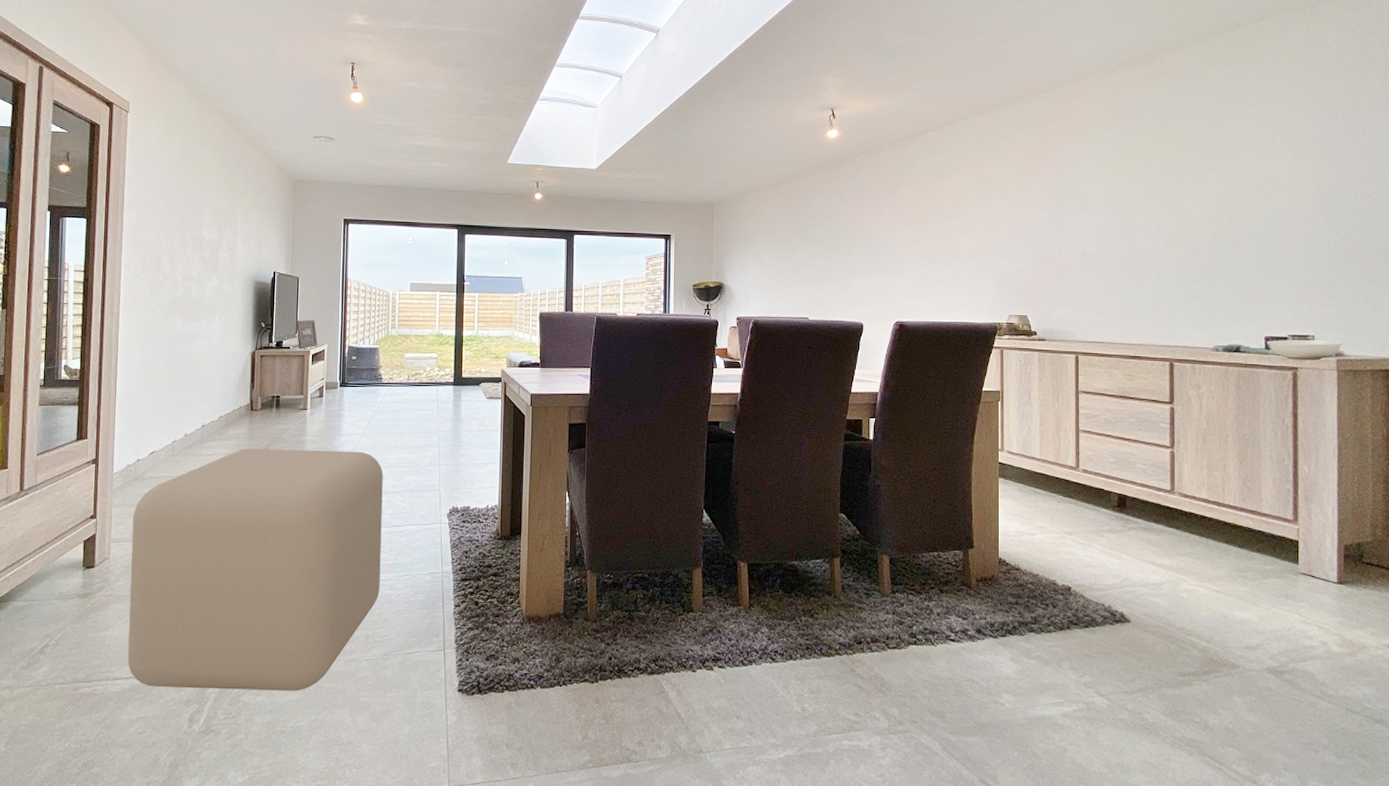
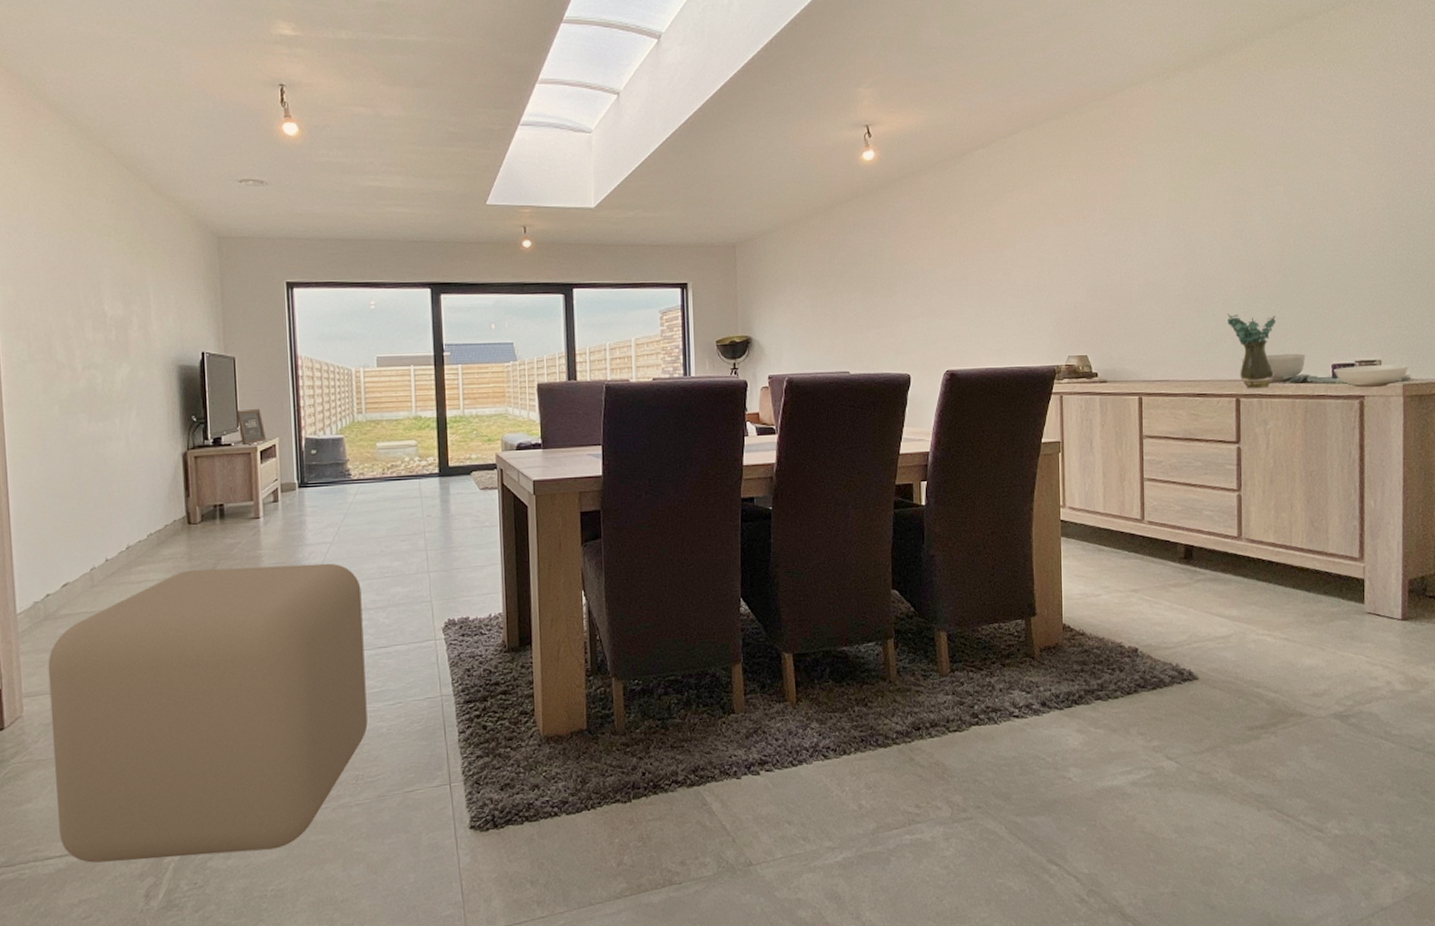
vase: none [1162,285,1209,355] -> present [1227,313,1275,389]
bowl: none [1175,324,1239,351] -> present [1241,353,1306,383]

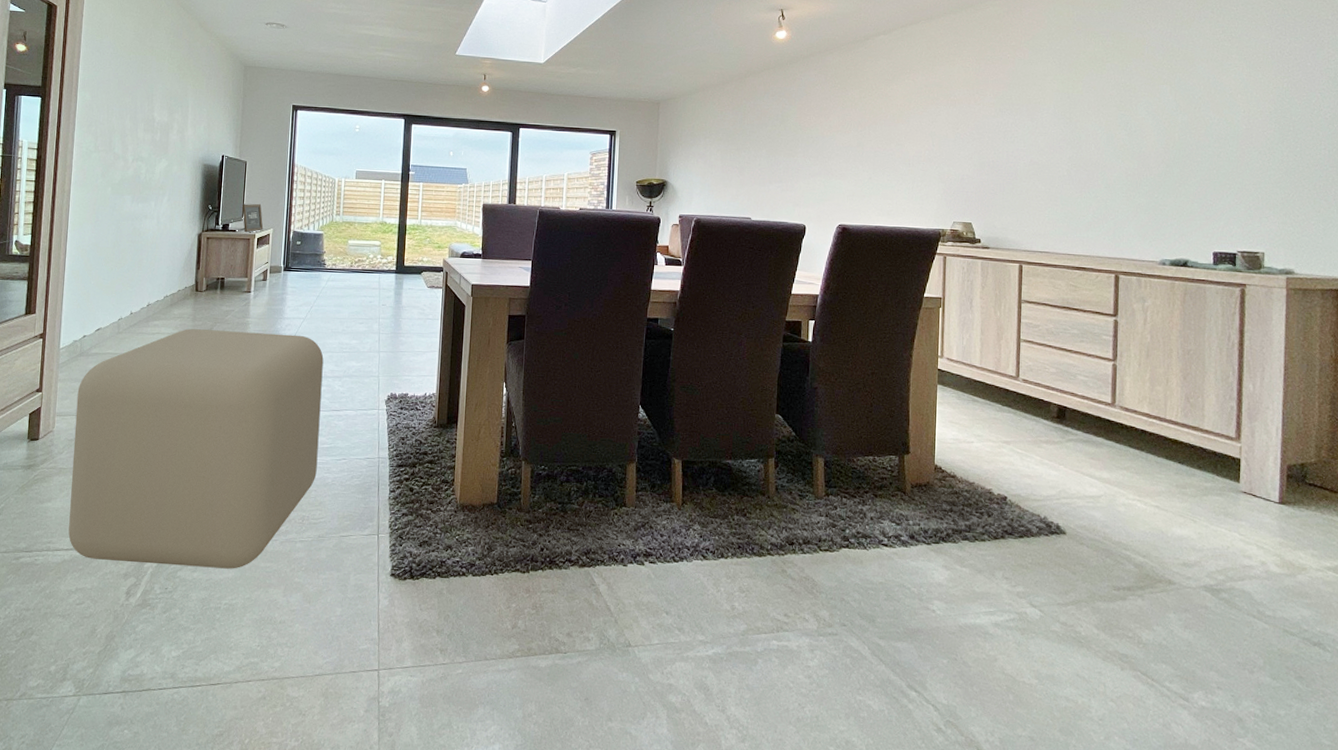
vase: present [1227,313,1275,389] -> none [1109,196,1157,268]
bowl: present [1241,353,1306,383] -> none [1121,237,1187,265]
bowl: present [1334,364,1410,388] -> none [1215,255,1294,278]

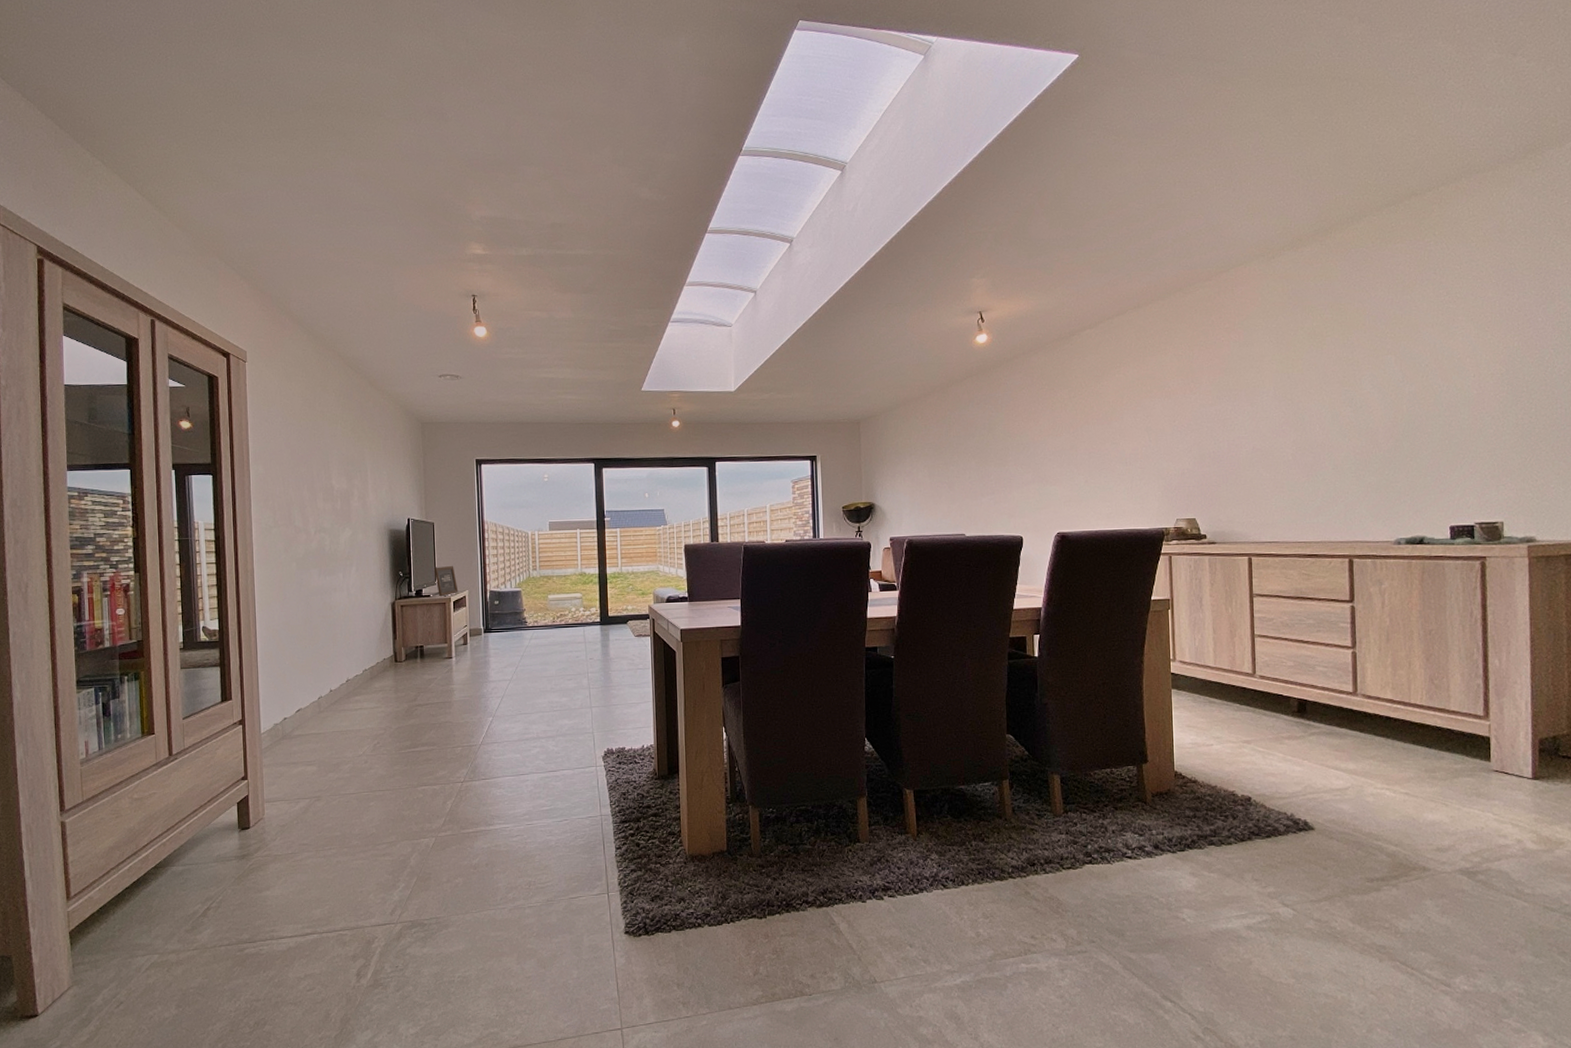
cube: present [68,329,324,569] -> none [284,697,539,944]

